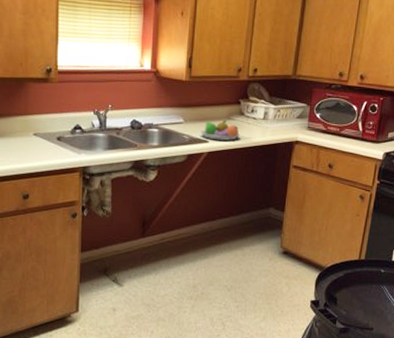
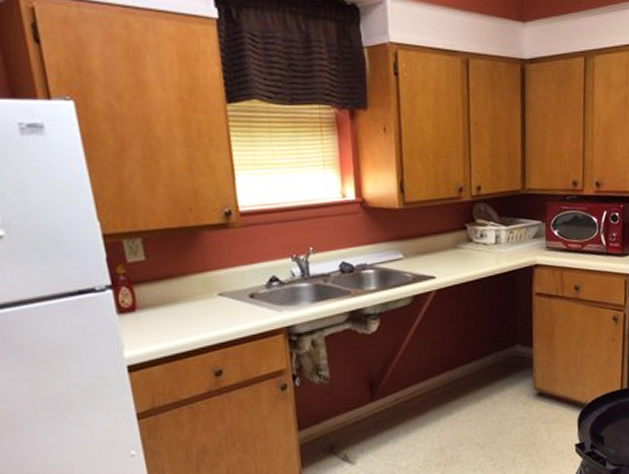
fruit bowl: present [200,119,240,141] -> none [424,249,471,275]

